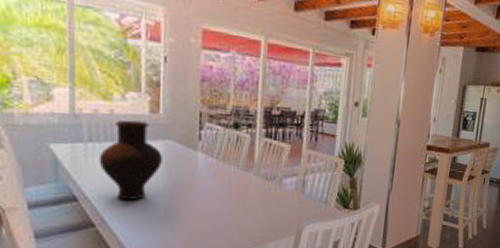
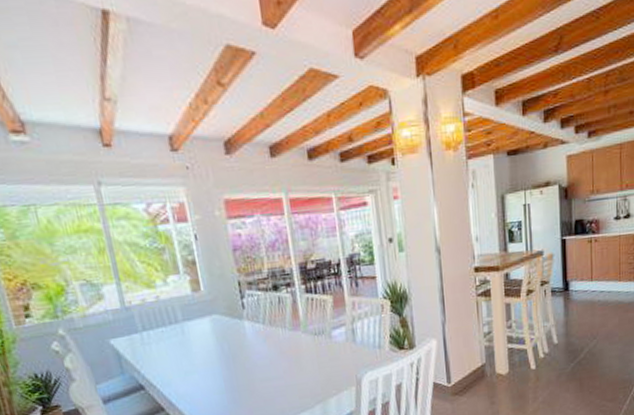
vase: present [98,120,162,201] -> none [155,301,213,381]

